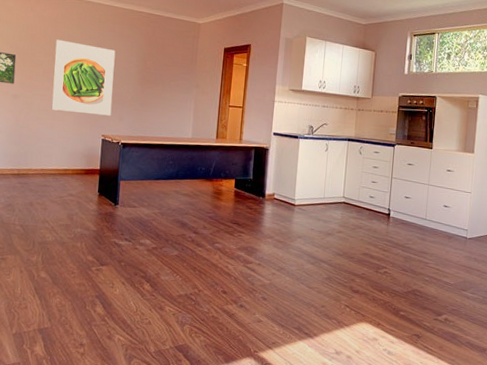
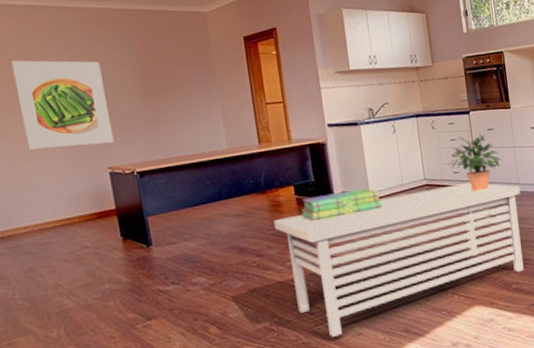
coffee table: none [212,205,426,318] -> present [273,183,524,337]
stack of books: none [236,192,304,215] -> present [301,188,383,222]
potted plant: none [368,165,415,219] -> present [450,133,502,192]

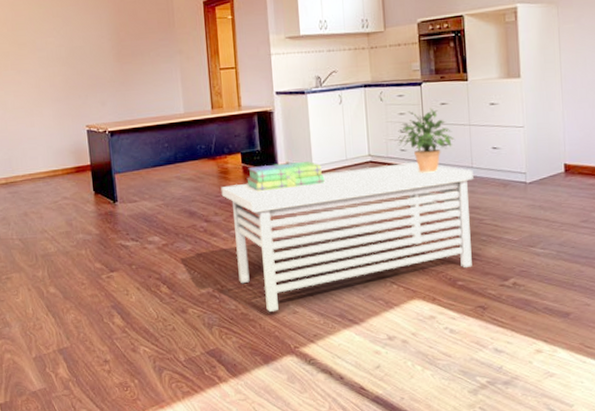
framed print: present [11,60,114,150] -> none [18,24,92,106]

